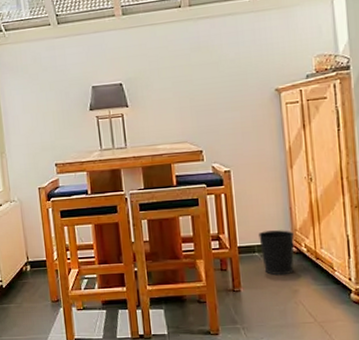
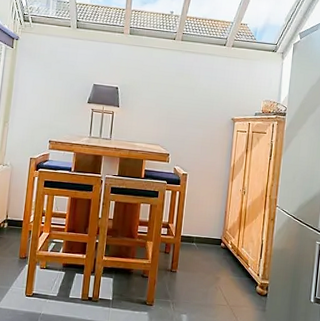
wastebasket: present [258,230,295,276] -> none [198,226,225,264]

